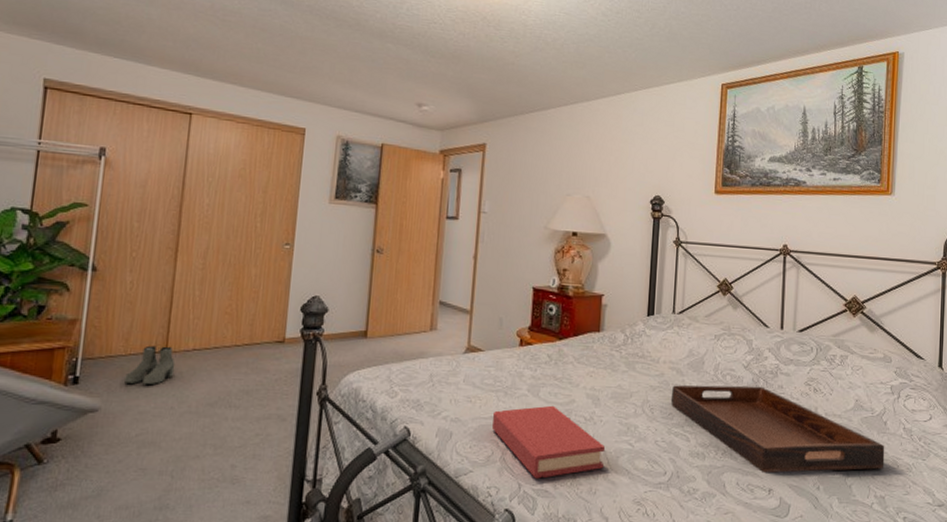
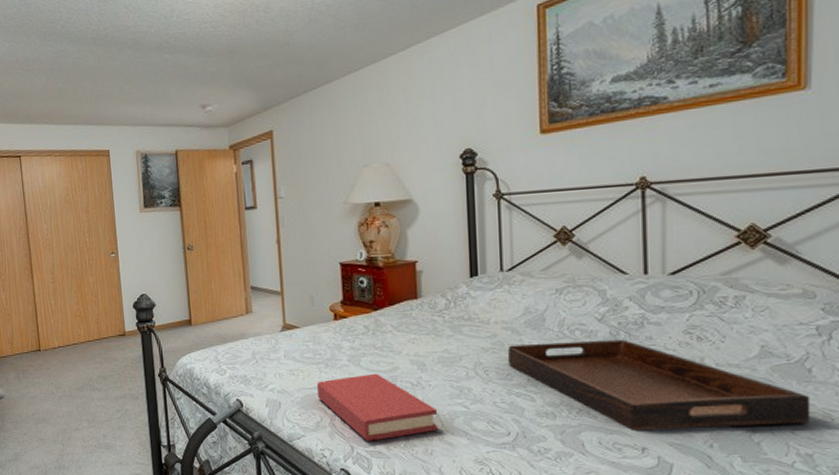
boots: present [125,345,176,386] -> none [16,346,49,377]

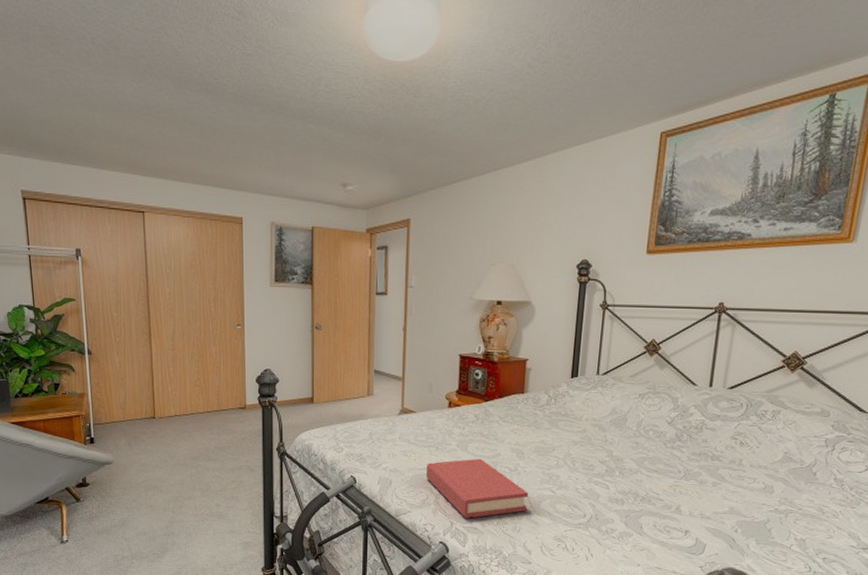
serving tray: present [507,339,811,430] -> none [592,440,812,517]

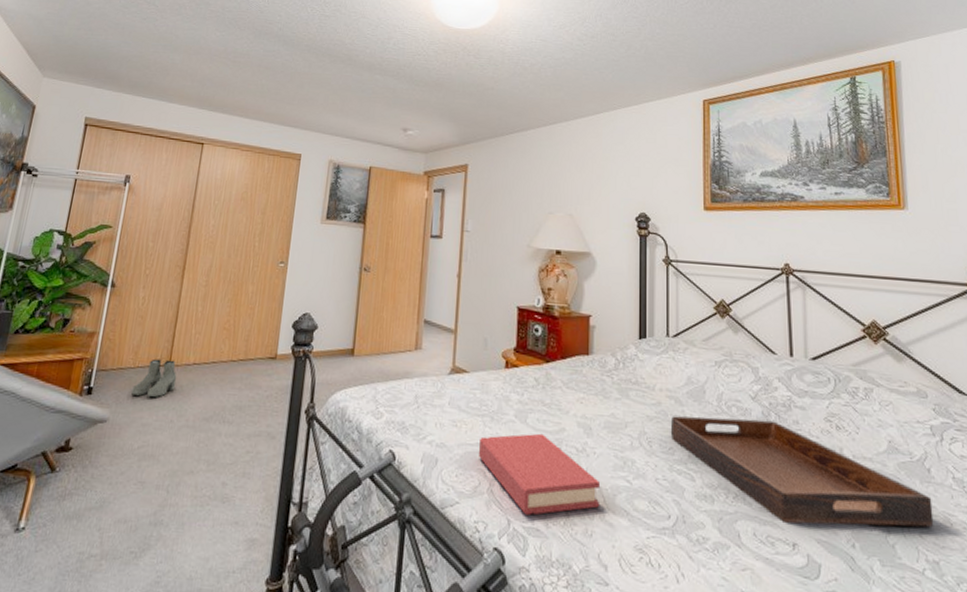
boots: none [127,413,163,444] -> present [131,358,177,398]
serving tray: none [592,440,812,517] -> present [670,416,934,528]

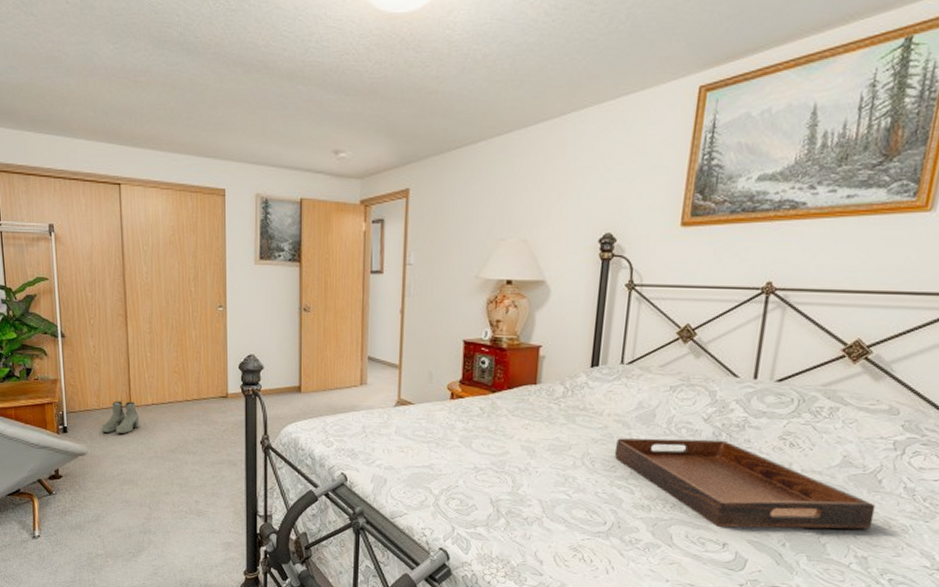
hardback book: present [479,433,601,515] -> none [425,456,541,523]

